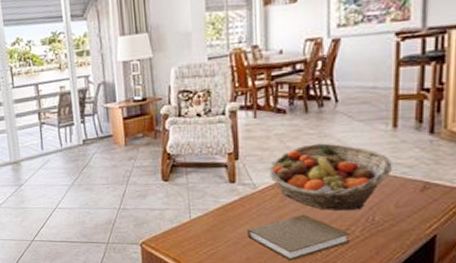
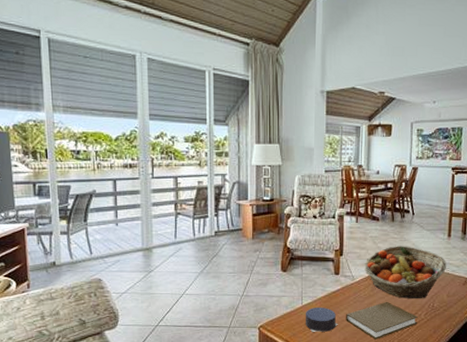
candle: none [195,222,239,250] -> present [305,308,339,332]

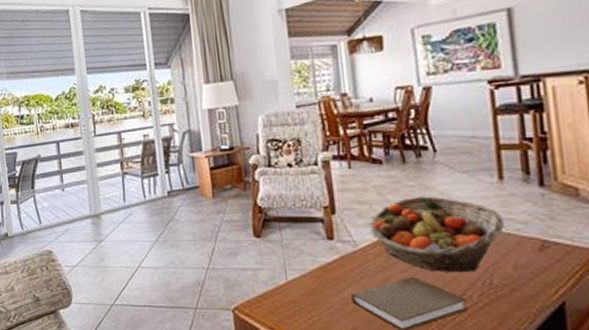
candle: present [305,308,339,332] -> none [292,284,343,318]

